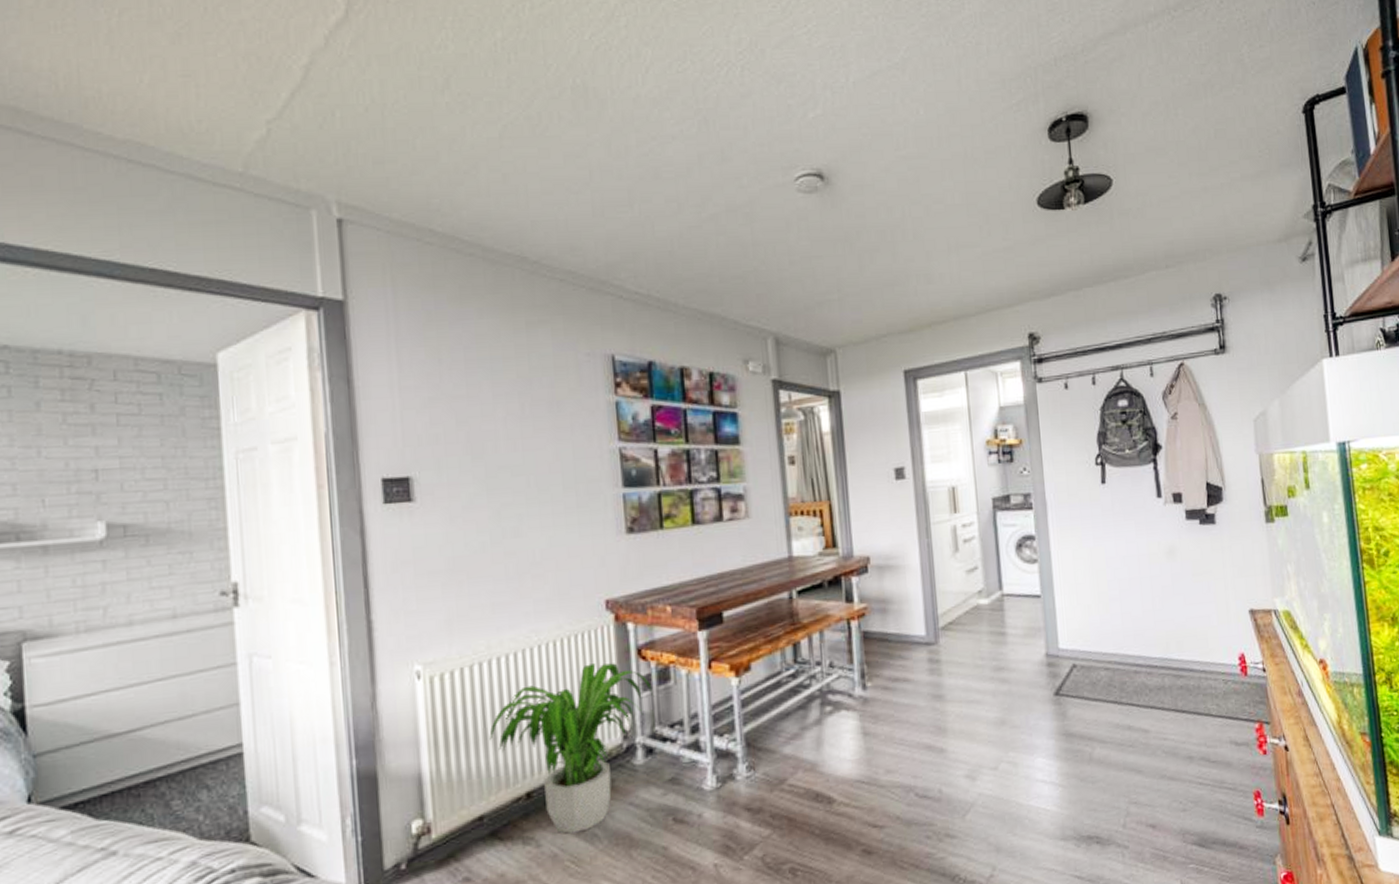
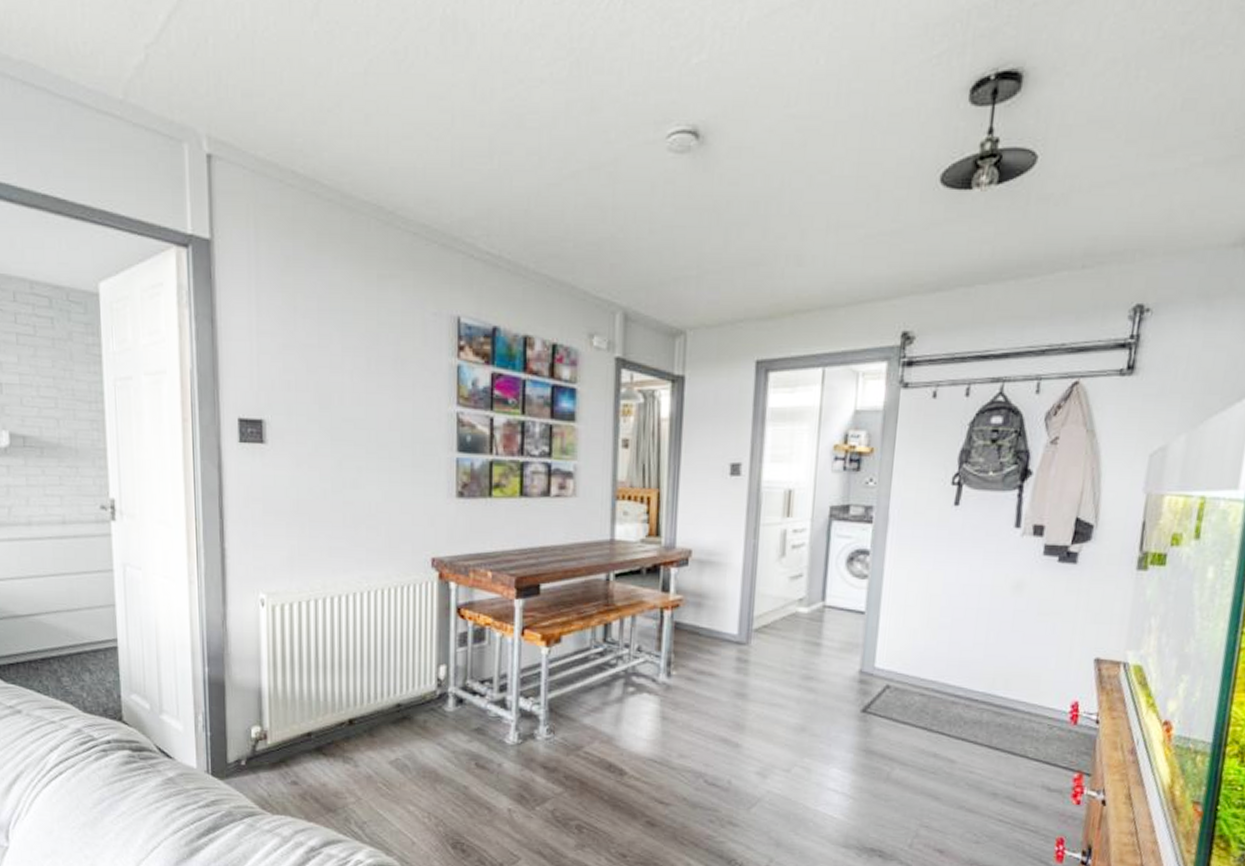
potted plant: present [489,663,653,834] -> none [320,615,468,761]

